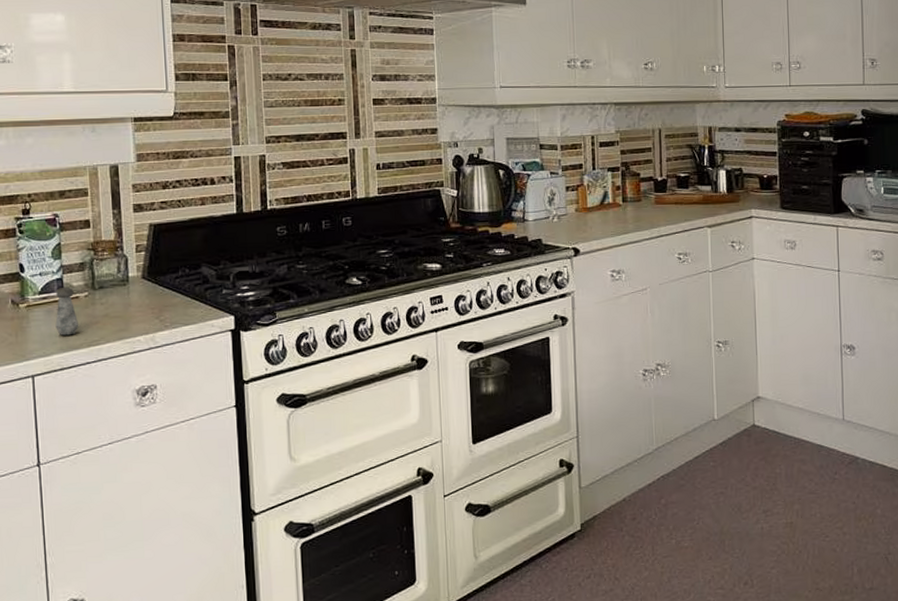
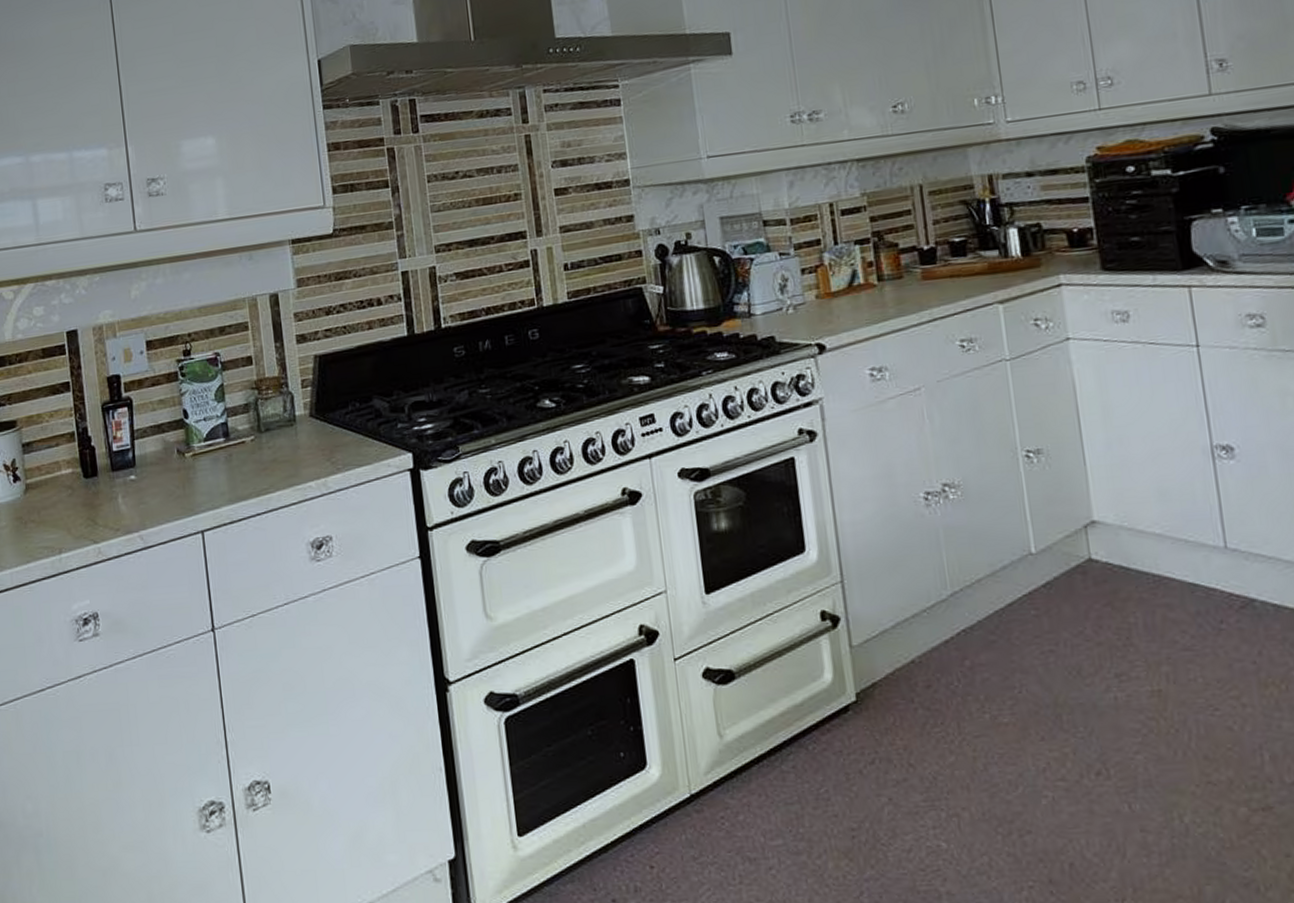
salt shaker: present [55,287,79,336] -> none [221,432,247,486]

